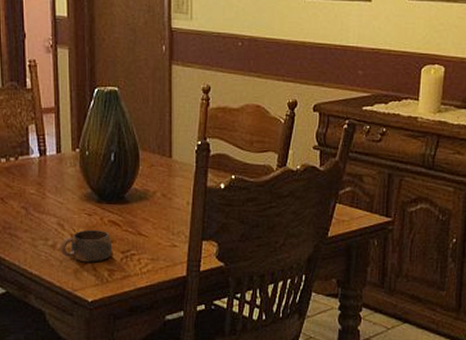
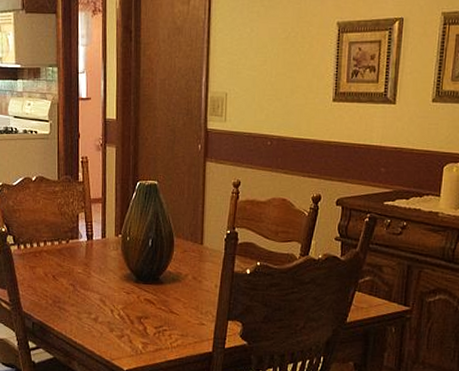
cup: present [60,229,113,262] -> none [101,306,147,336]

